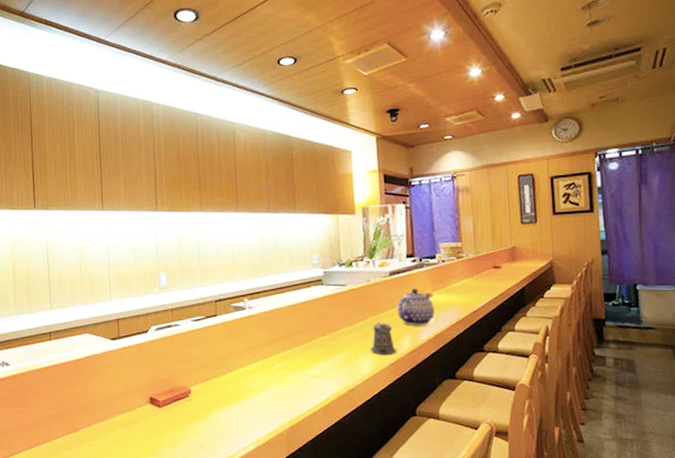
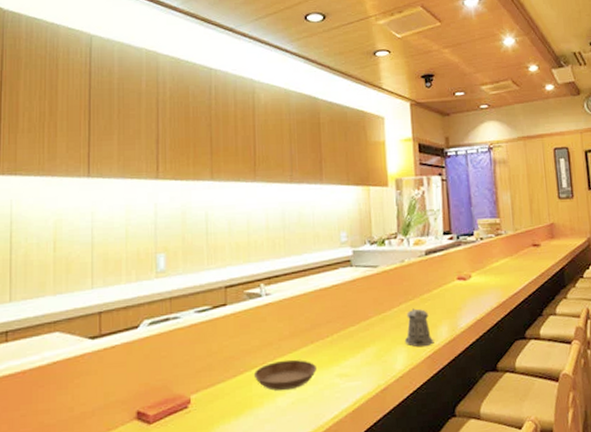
saucer: none [240,362,293,387] -> present [253,359,316,391]
teapot: present [397,289,435,326] -> none [433,269,474,312]

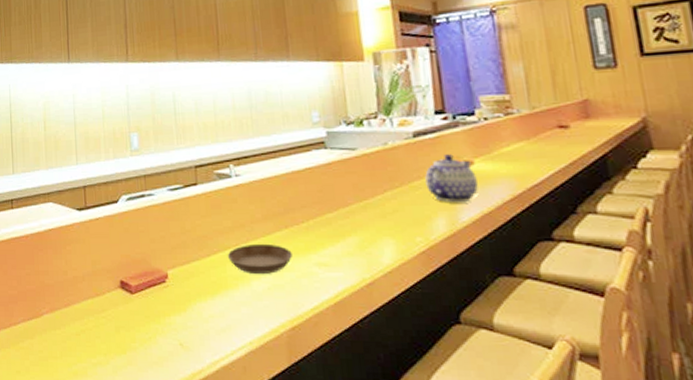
pepper shaker: present [404,308,434,348] -> none [391,197,429,241]
teapot: none [433,269,474,312] -> present [425,154,478,203]

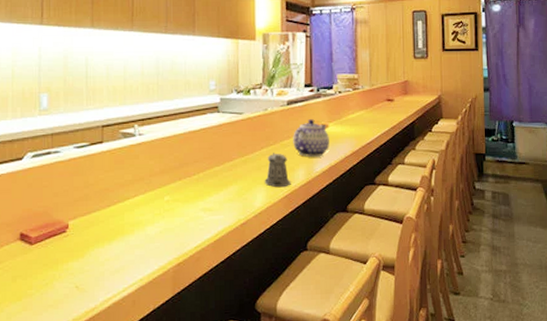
saucer: present [227,243,292,275] -> none [126,193,183,221]
pepper shaker: none [391,197,429,241] -> present [264,153,291,188]

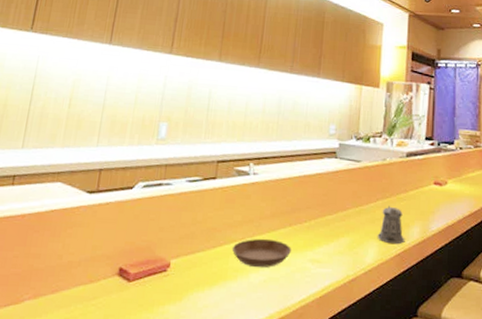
saucer: none [126,193,183,221] -> present [231,238,291,268]
teapot: present [293,119,329,158] -> none [410,174,448,215]

